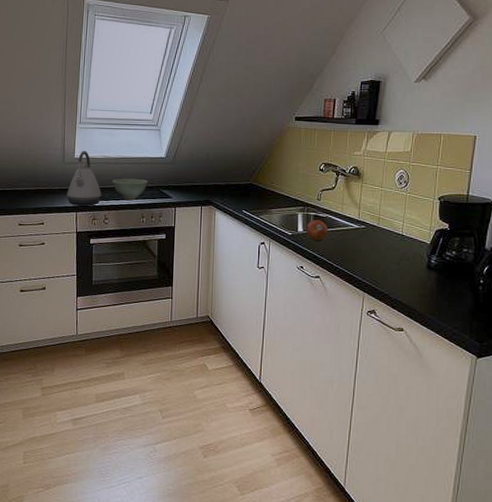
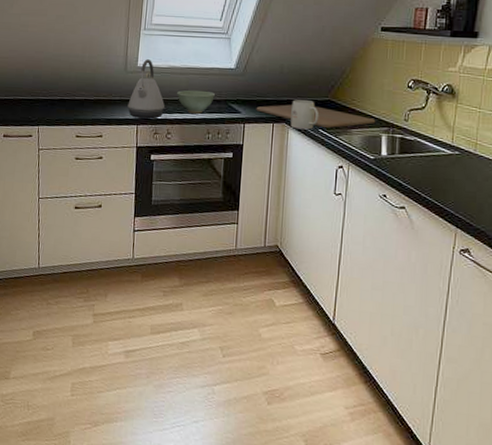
chopping board: none [185,189,293,209] -> present [256,104,376,128]
mug: none [217,184,243,211] -> present [290,100,319,130]
fruit: present [306,220,328,241] -> none [390,143,417,167]

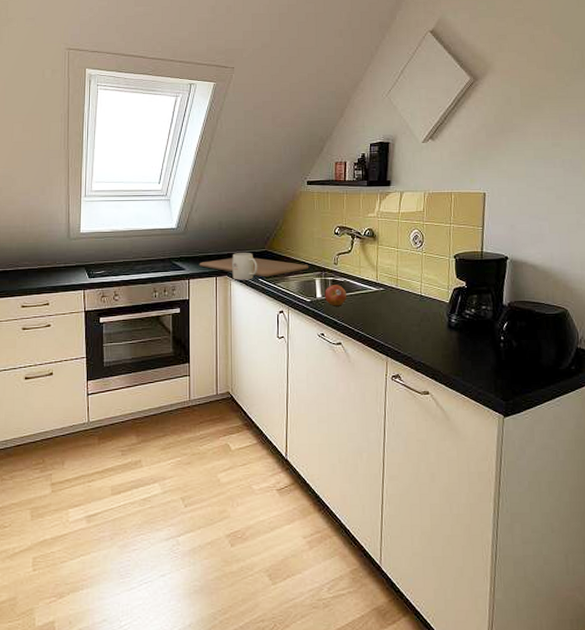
kettle: present [127,59,165,119] -> none [73,225,111,283]
bowl: present [177,90,215,114] -> none [122,251,158,274]
fruit: none [390,143,417,167] -> present [324,285,347,306]

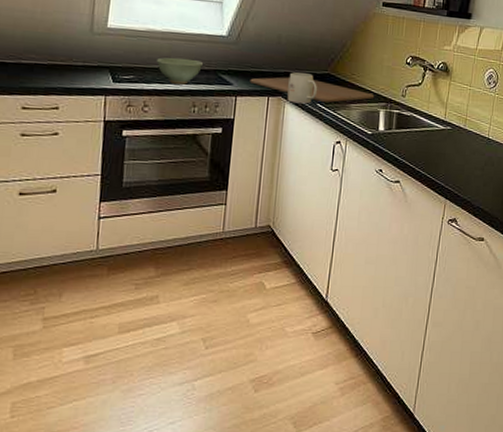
bowl: none [122,251,158,274] -> present [157,57,203,85]
fruit: present [324,285,347,306] -> none [387,118,412,142]

